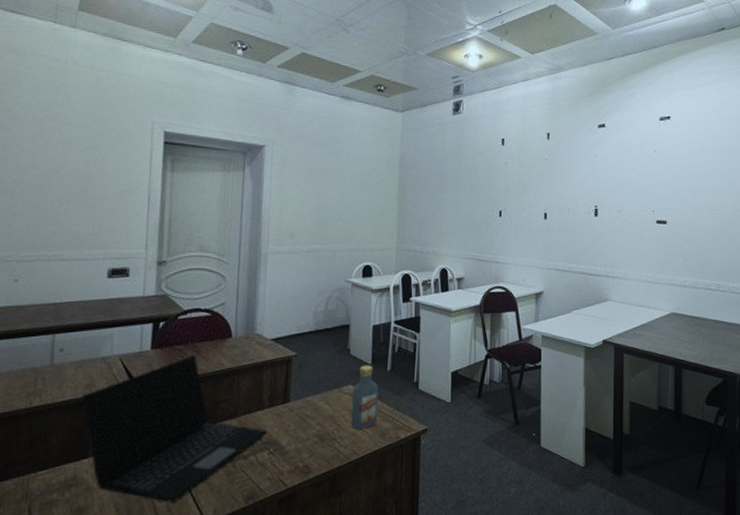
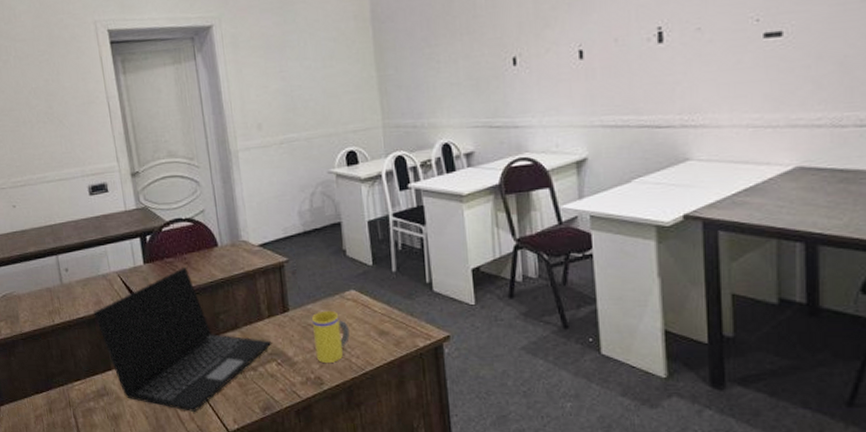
mug: none [308,403,342,452] -> present [312,310,350,363]
vodka: present [351,365,379,430] -> none [355,266,390,339]

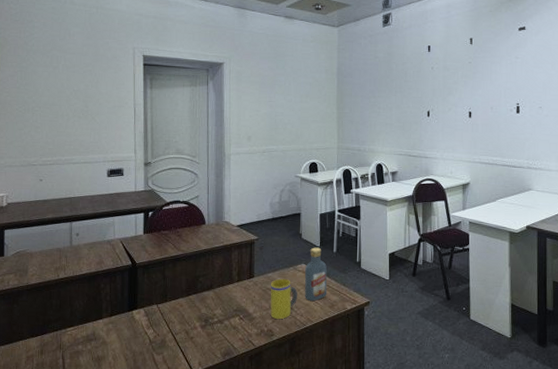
laptop: present [94,266,272,412] -> none [95,238,238,355]
vodka: none [355,266,390,339] -> present [304,247,327,302]

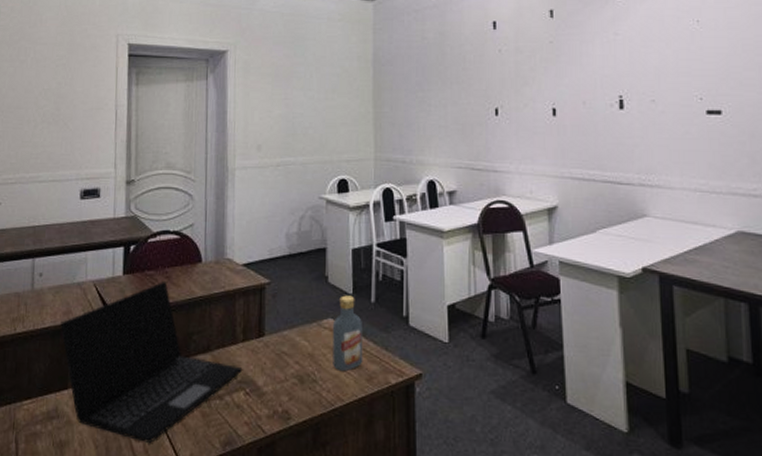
laptop: none [95,238,238,355] -> present [60,280,243,443]
mug: present [270,278,297,319] -> none [286,338,323,396]

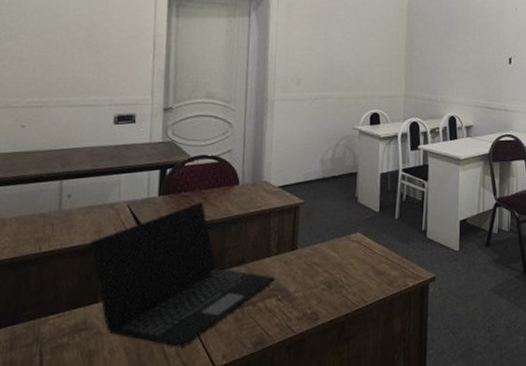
vodka: present [332,295,363,372] -> none [359,213,387,278]

